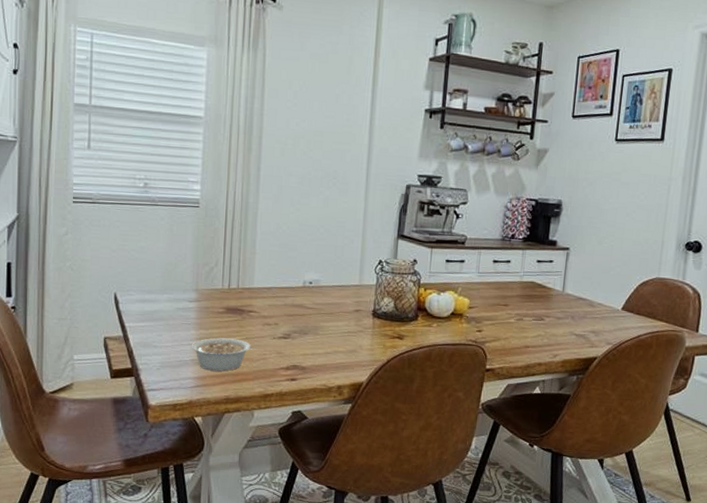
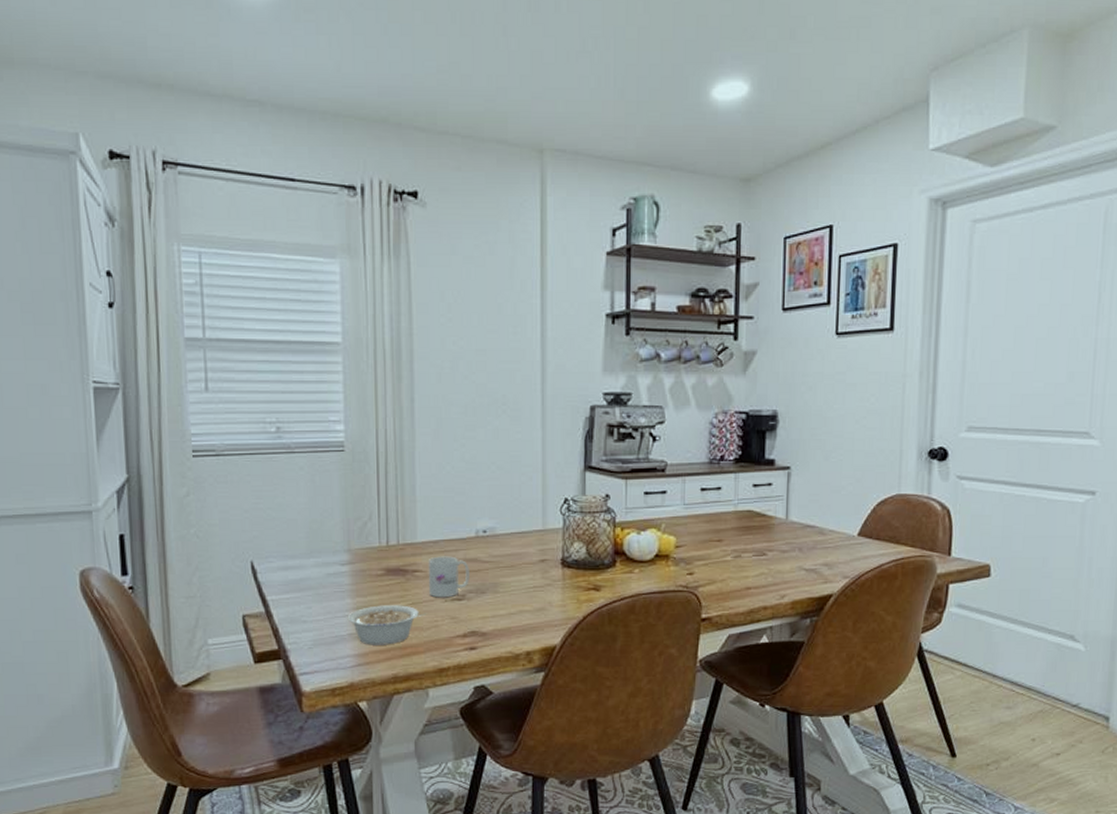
mug: none [260,300,296,336] -> present [428,556,470,598]

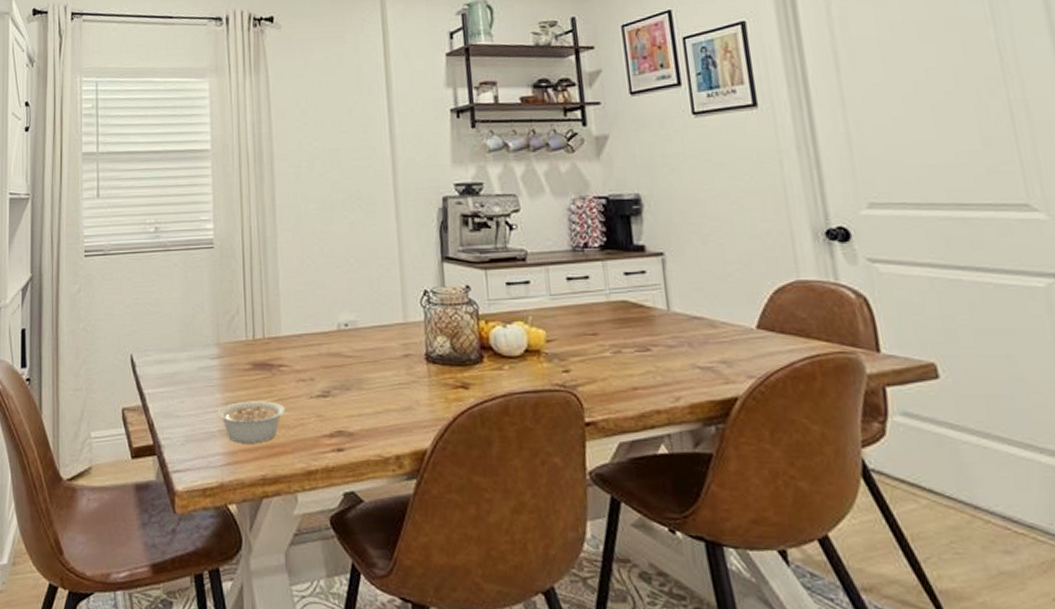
mug: present [428,556,470,598] -> none [292,350,334,394]

